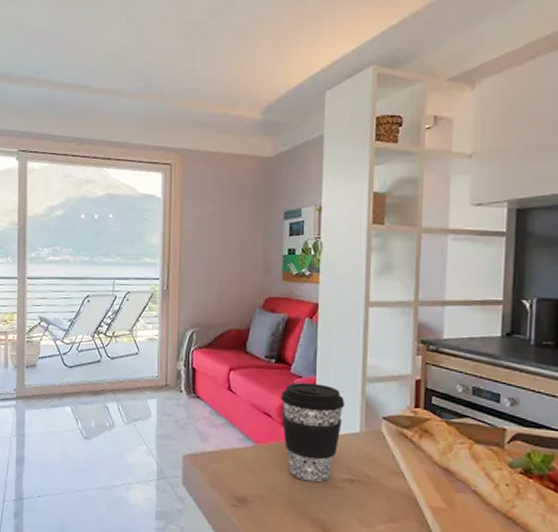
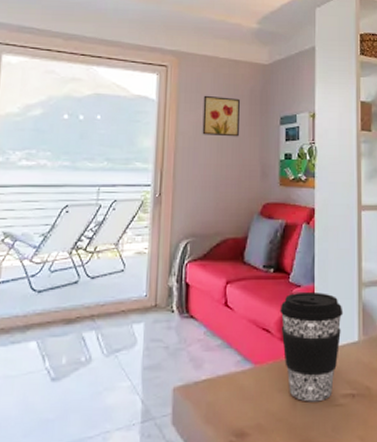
wall art: none [206,191,242,233] -> present [202,95,240,137]

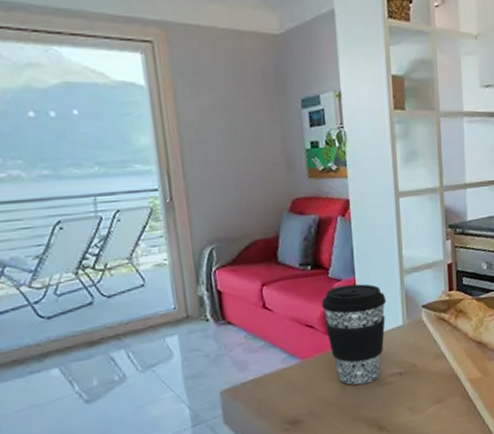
wall art: present [202,95,240,137] -> none [205,77,255,127]

